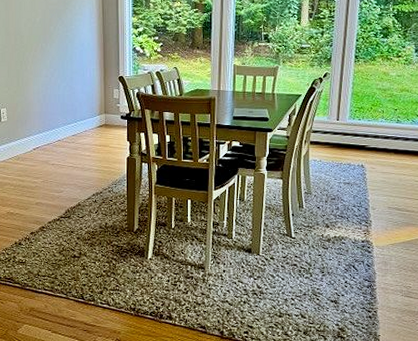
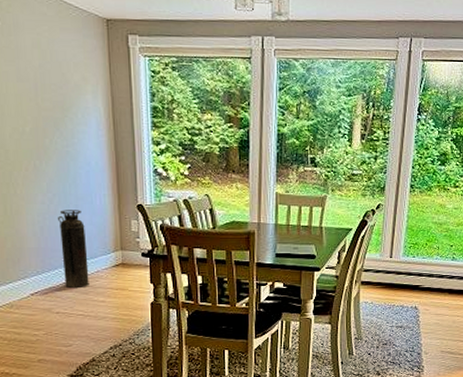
fire extinguisher: none [57,81,79,145] -> present [58,210,89,289]

